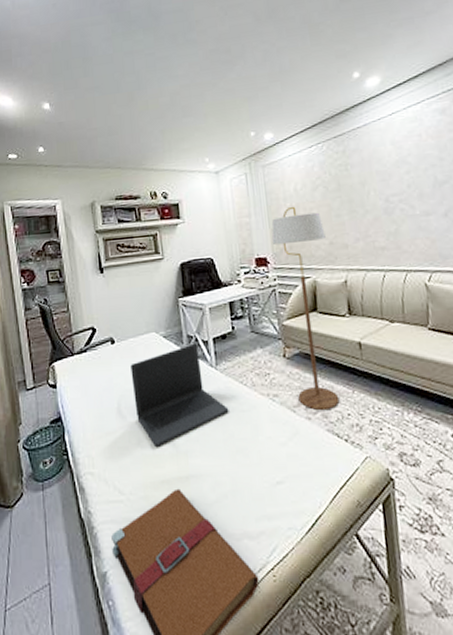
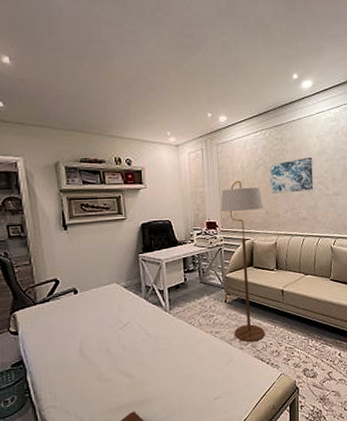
laptop: present [130,343,229,448] -> none [92,292,179,380]
wall art: none [330,169,393,219] -> present [269,157,314,194]

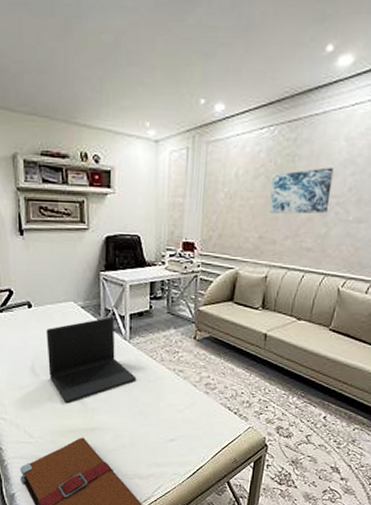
laptop: none [92,292,179,380] -> present [46,316,137,404]
floor lamp: present [220,180,265,342] -> none [201,192,257,387]

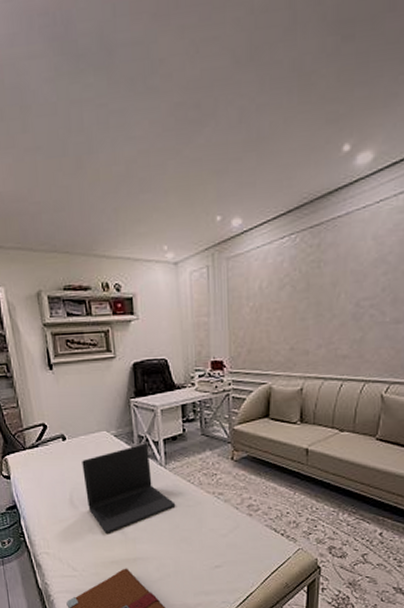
wall art: present [269,167,334,214] -> none [298,269,364,323]

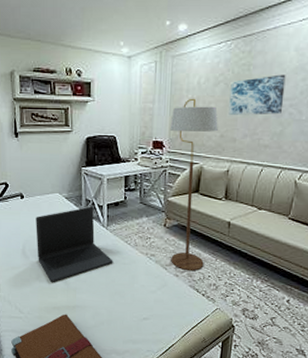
floor lamp: none [230,306,287,508] -> present [170,98,218,271]
wall art: none [298,269,364,323] -> present [228,74,286,115]

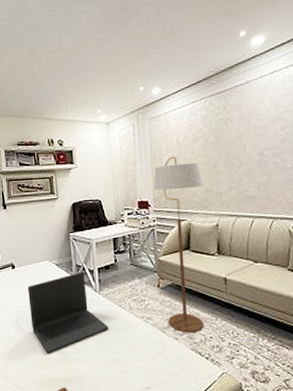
wall art: present [228,74,286,115] -> none [209,125,266,169]

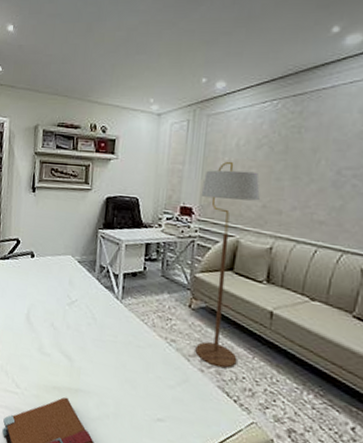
laptop: present [28,271,109,354] -> none [42,273,126,358]

